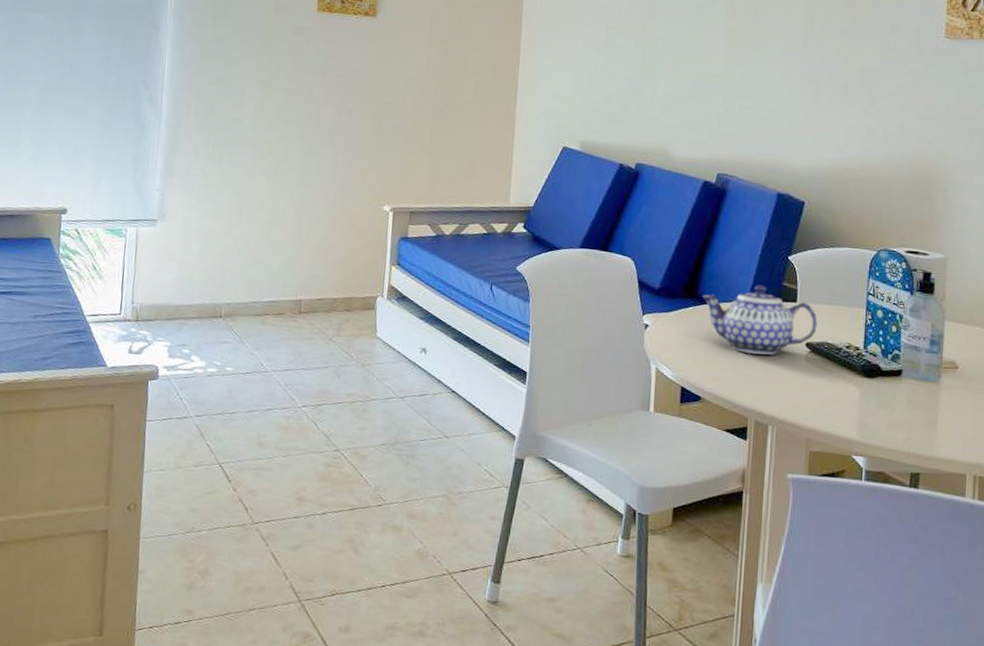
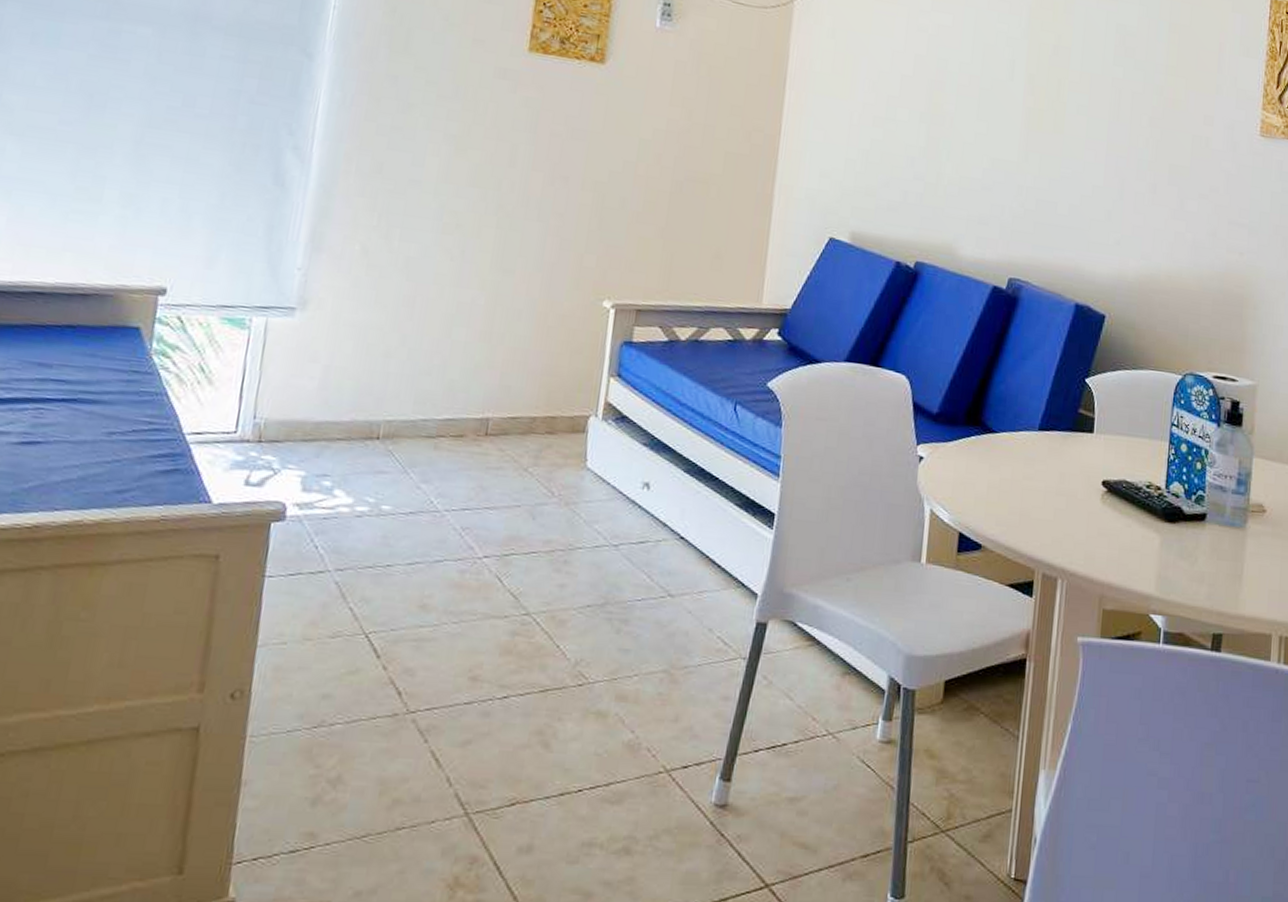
teapot: present [702,285,818,355] -> none [987,411,1116,495]

